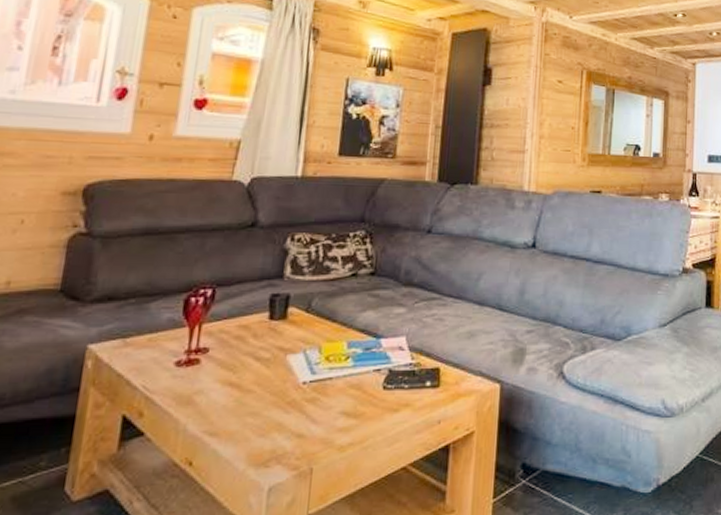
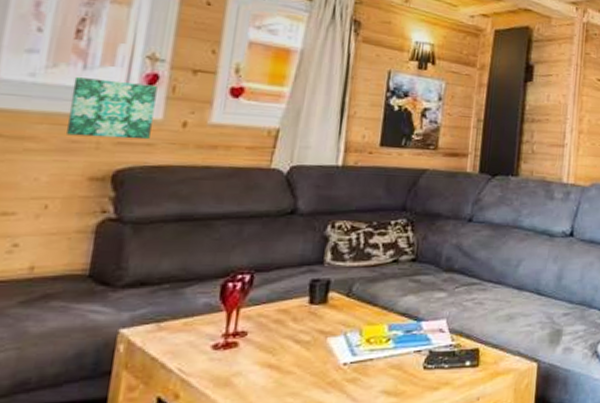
wall art: none [41,93,126,154] -> present [65,77,158,140]

